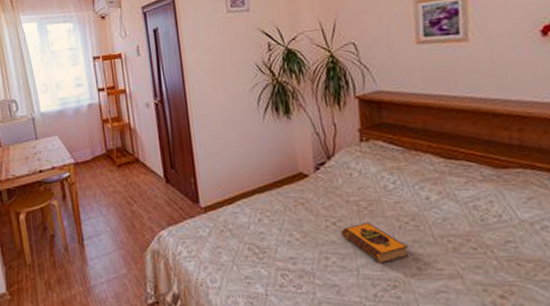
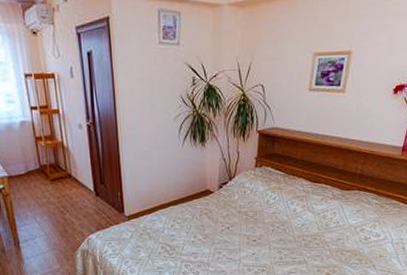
hardback book: present [341,221,409,264] -> none [232,226,277,256]

